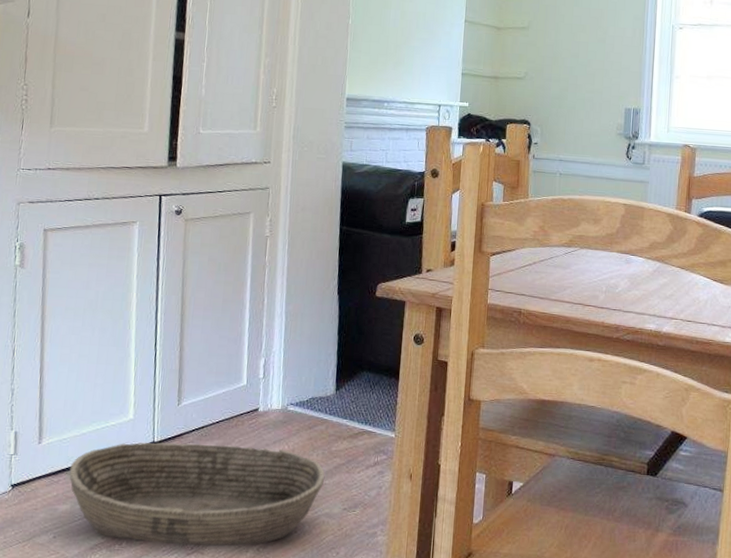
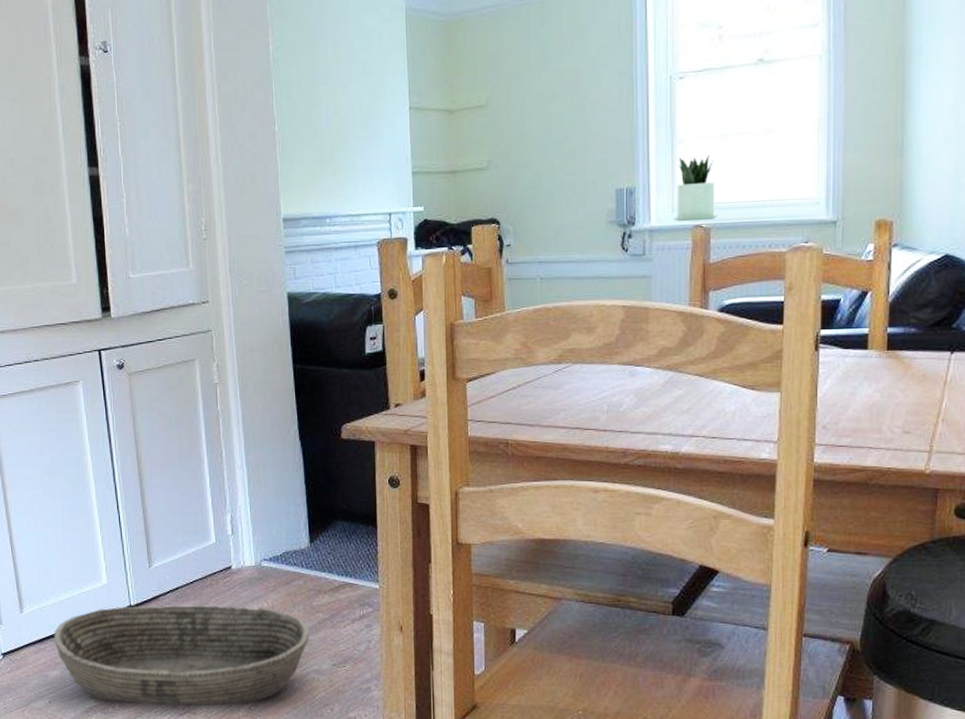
planter: none [668,89,702,142] -> present [673,155,718,222]

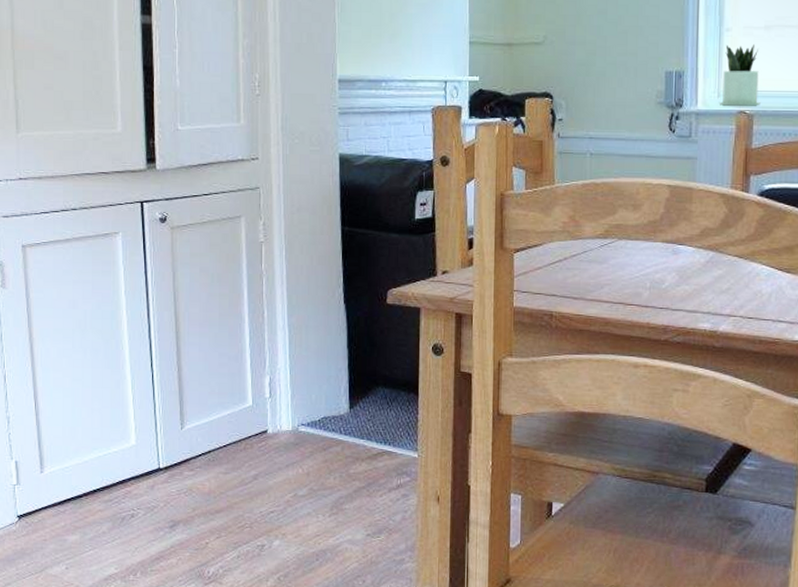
basket: present [54,605,310,707] -> none [75,469,345,577]

